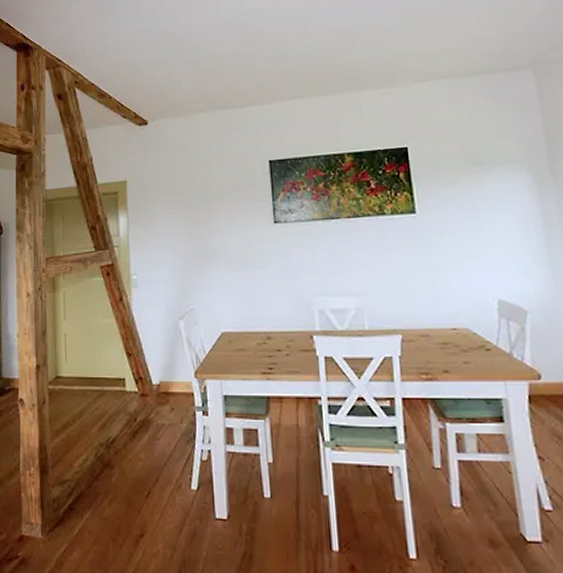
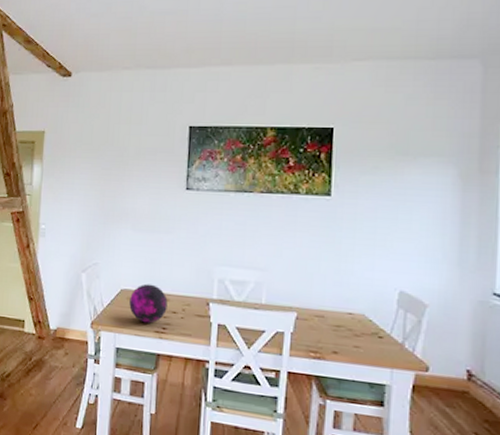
decorative orb: none [231,323,271,365] -> present [129,283,168,324]

